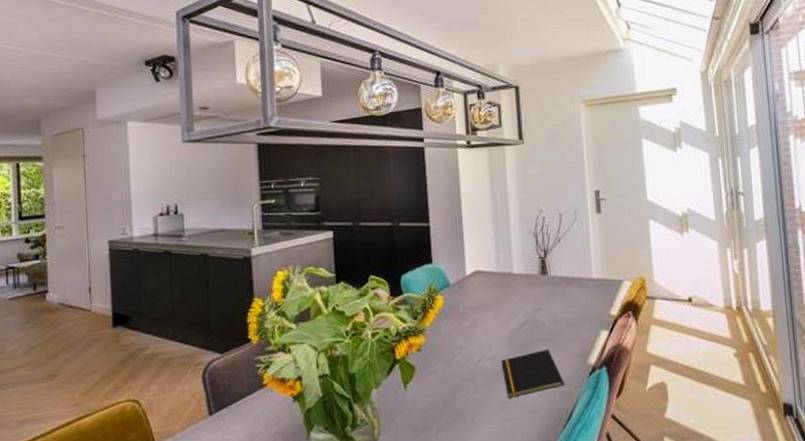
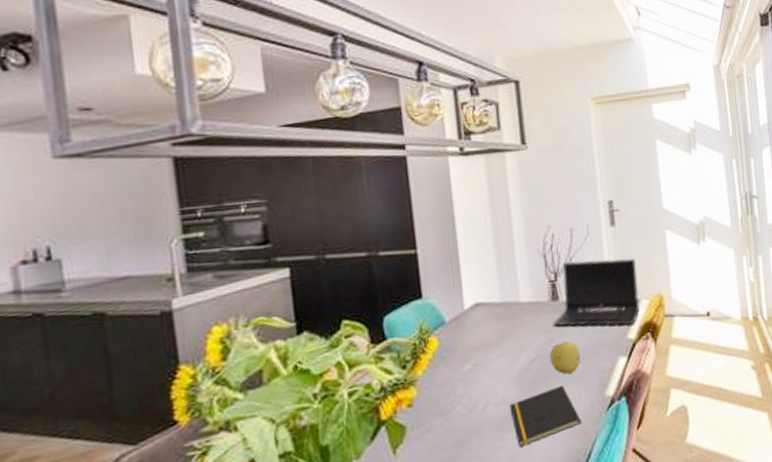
fruit: none [537,310,566,340] -> present [549,340,581,374]
laptop computer: none [542,241,622,303] -> present [554,258,640,326]

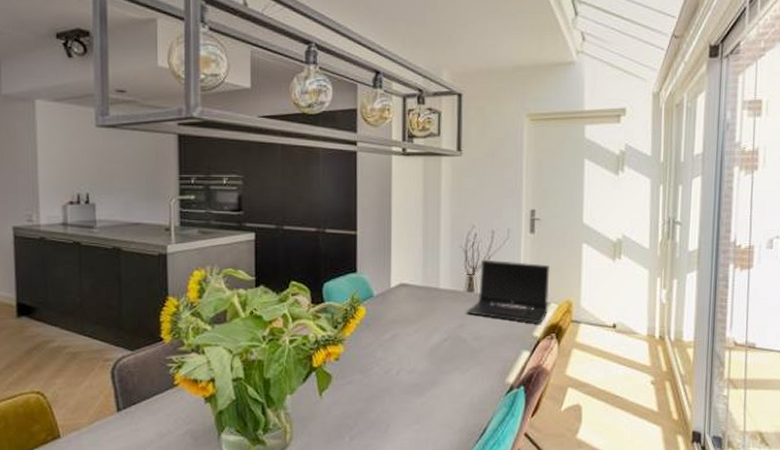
notepad: present [509,384,582,447] -> none [419,365,481,411]
fruit: present [549,340,581,374] -> none [459,328,487,357]

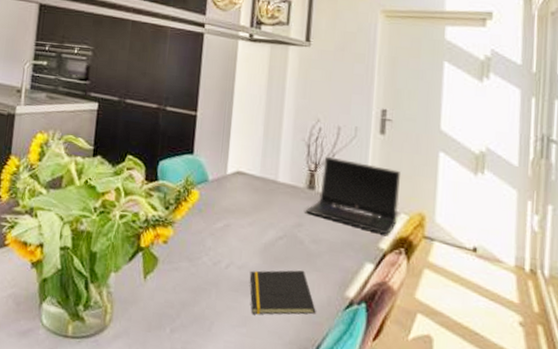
notepad: none [419,365,481,411] -> present [249,270,316,315]

